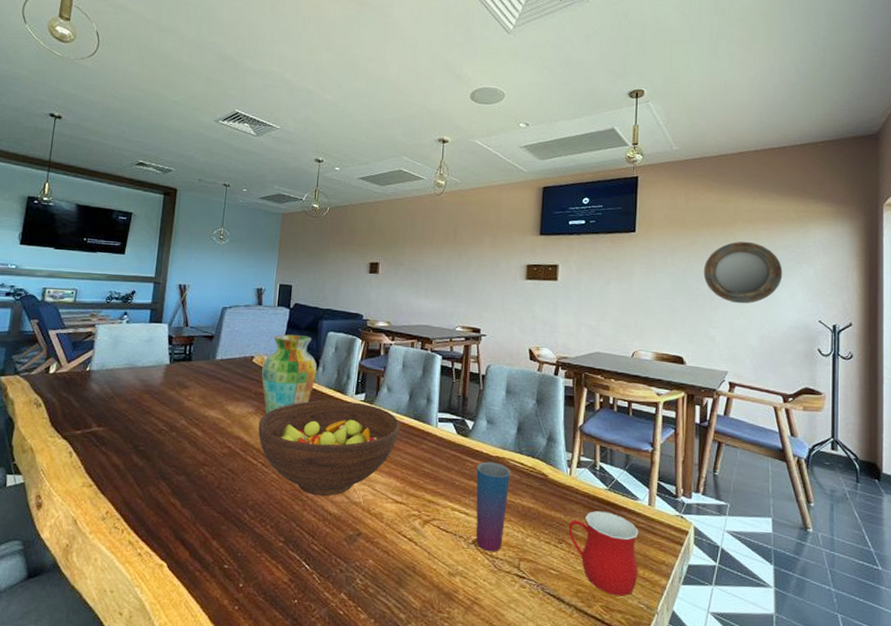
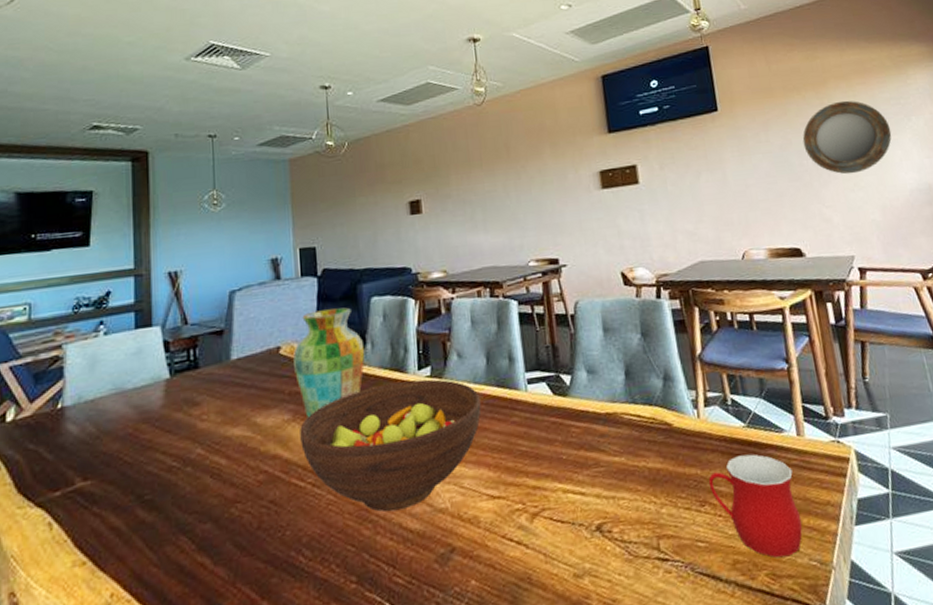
cup: present [476,461,510,552] -> none [584,420,633,537]

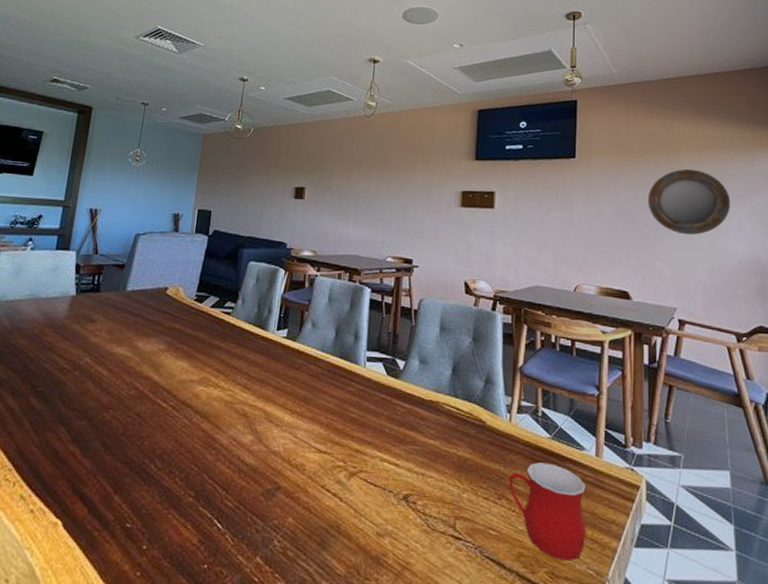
vase: present [293,307,365,417] -> none [175,263,236,351]
fruit bowl: present [300,379,481,512] -> none [169,336,325,445]

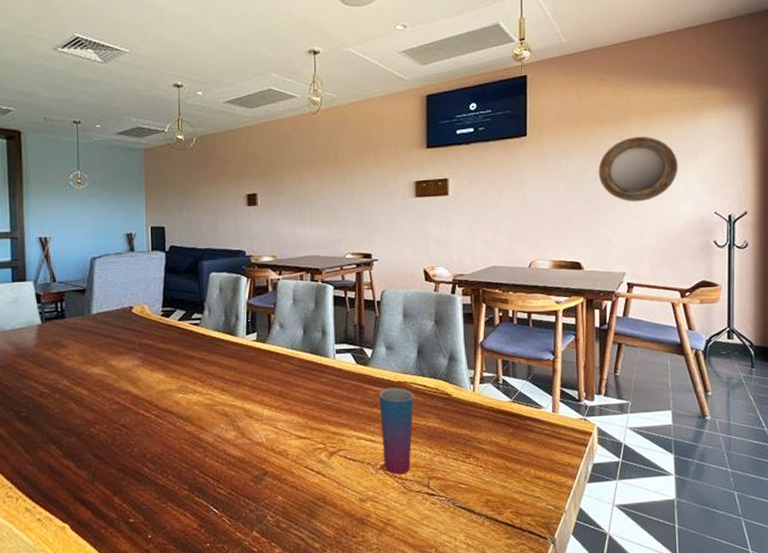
cup: none [407,406,445,509] -> present [379,387,414,475]
mug: present [508,462,587,561] -> none [475,423,546,501]

